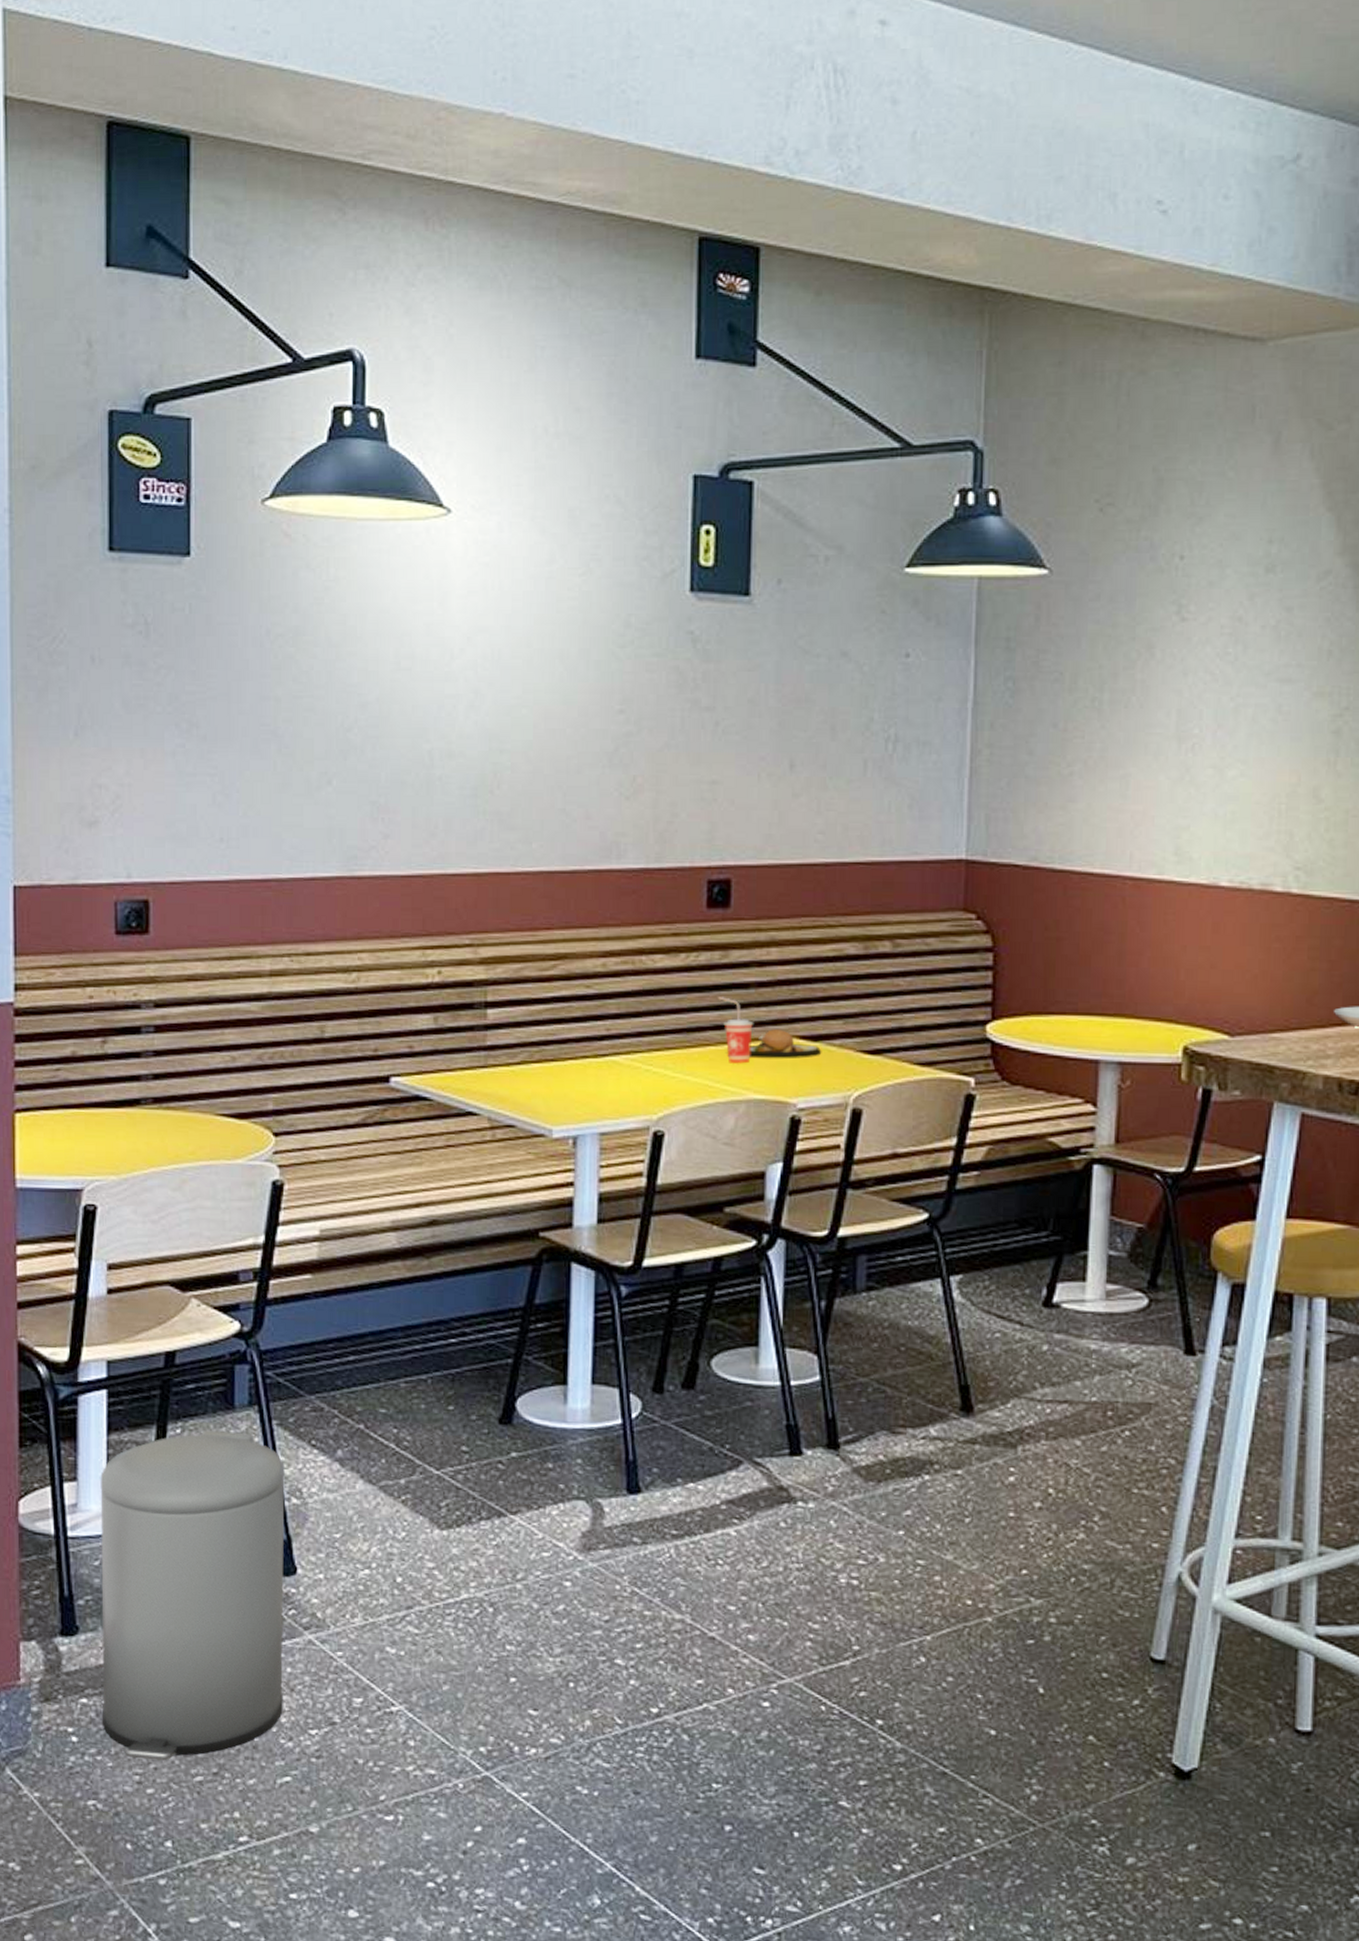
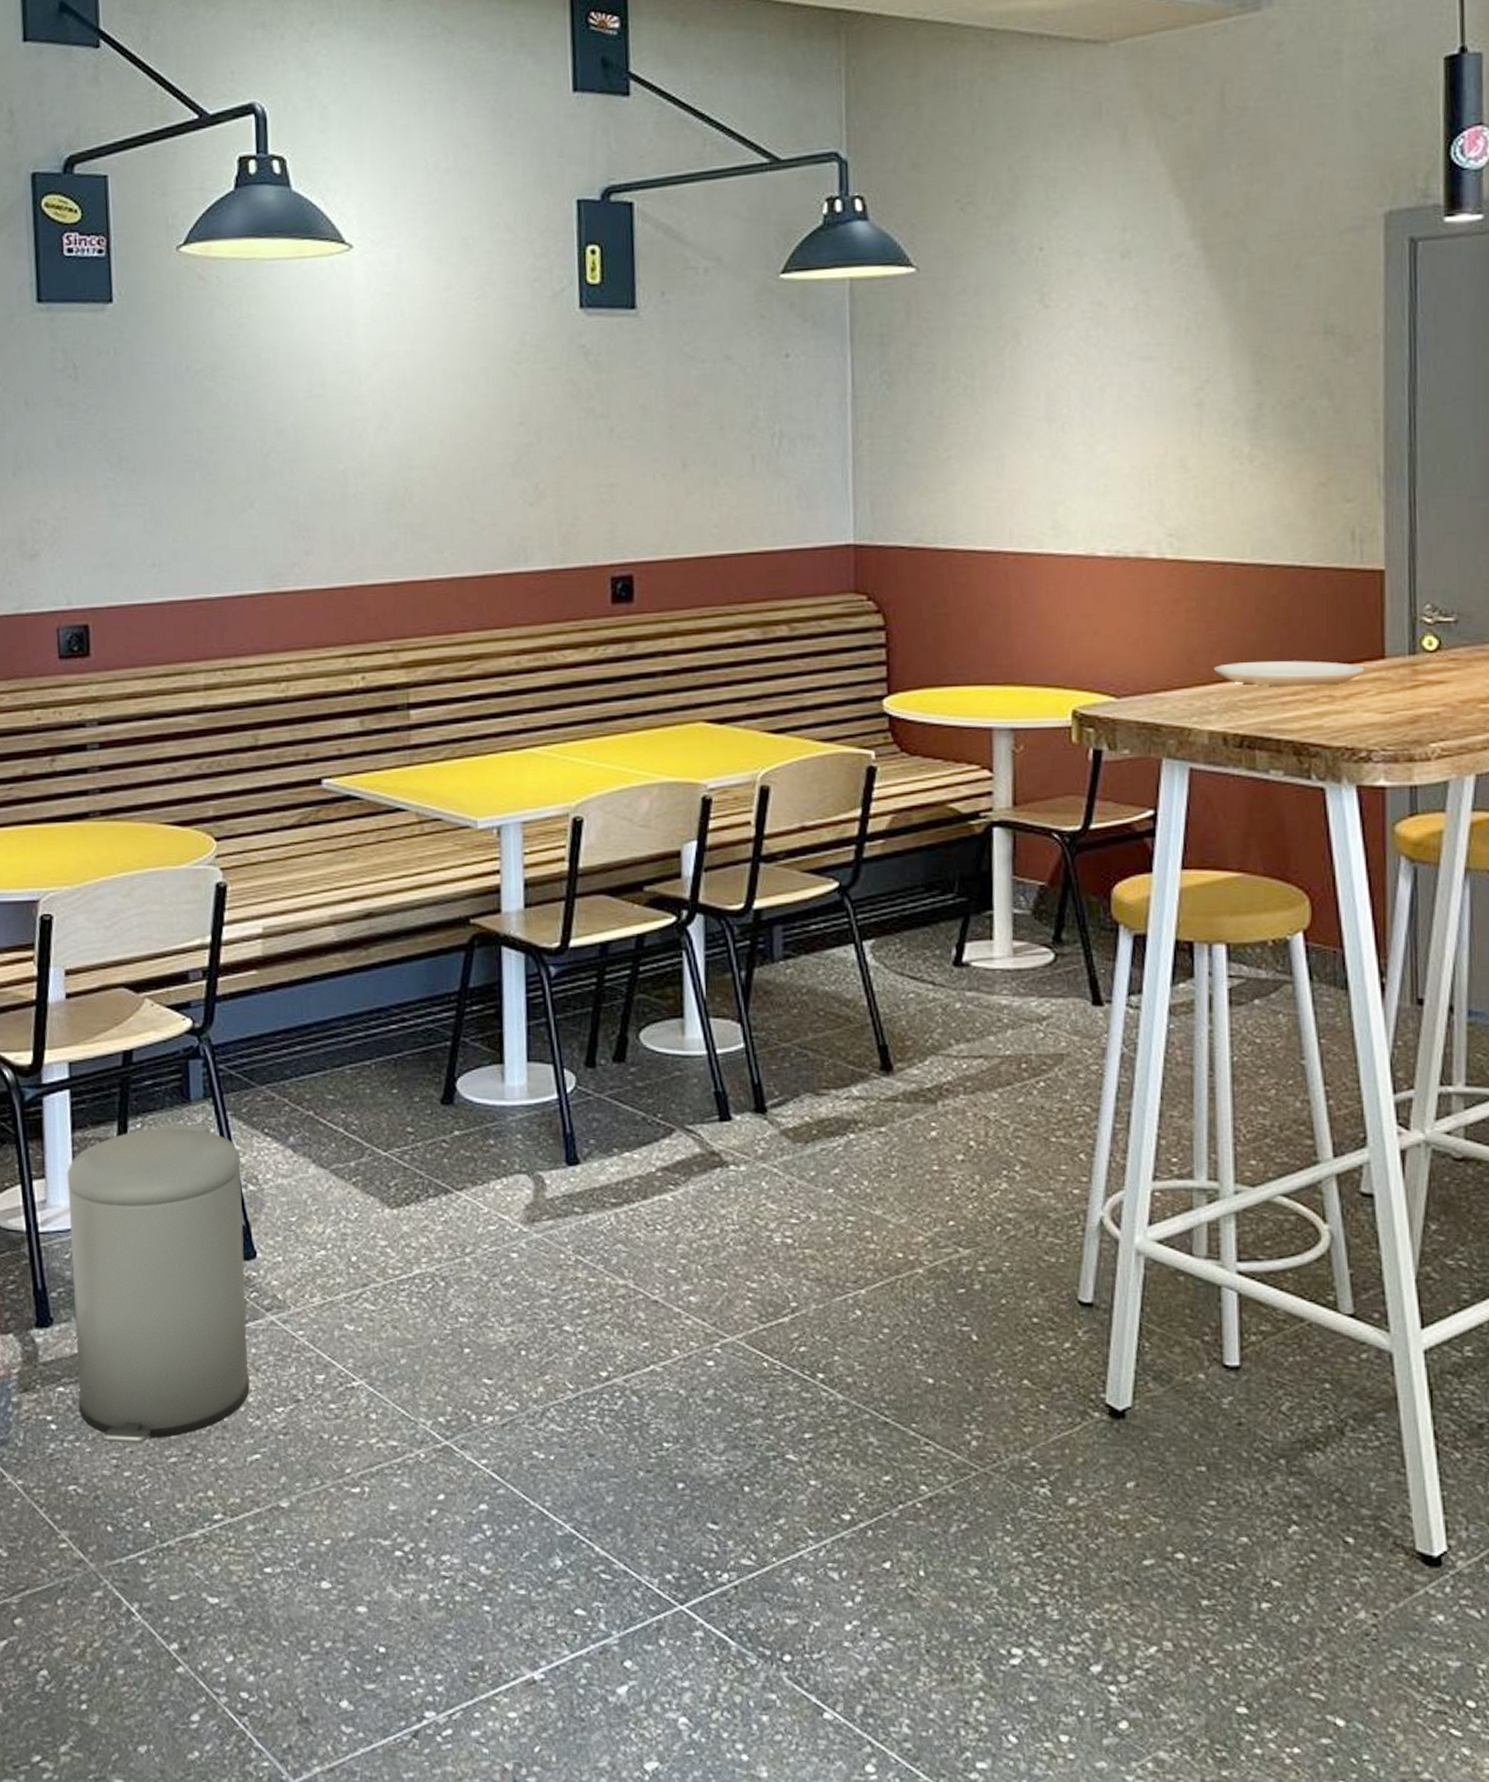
beverage cup: present [718,997,753,1065] -> none [627,687,662,751]
burger: present [750,1029,822,1059] -> none [660,715,728,744]

